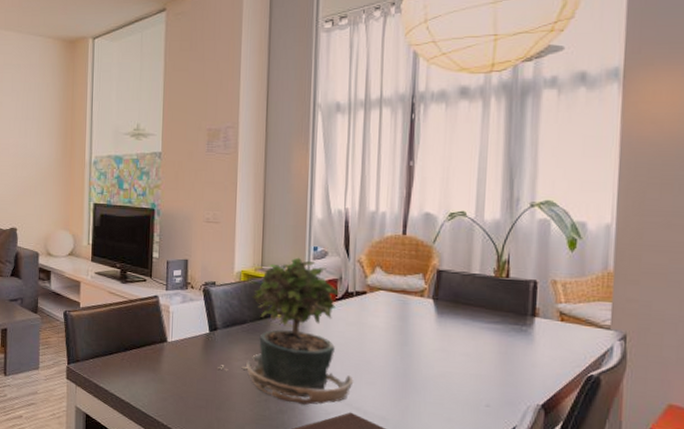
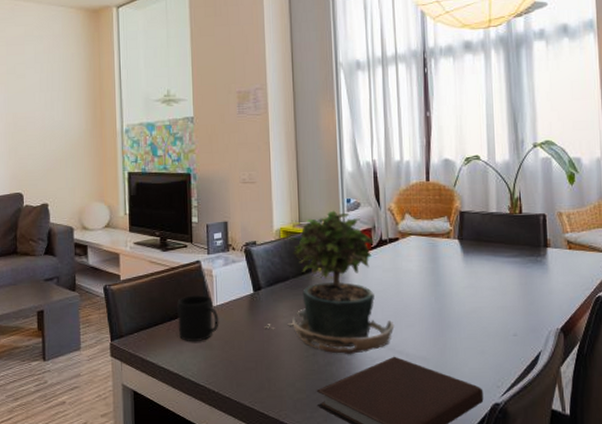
mug: none [132,328,173,374] -> present [177,294,219,341]

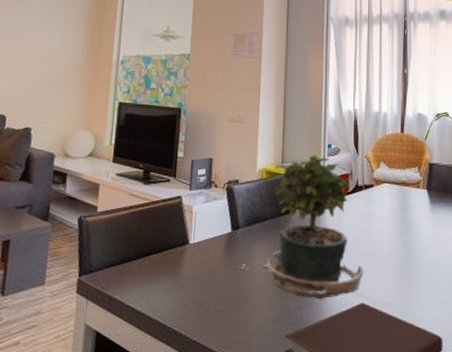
mug: present [177,294,219,341] -> none [151,230,195,280]

